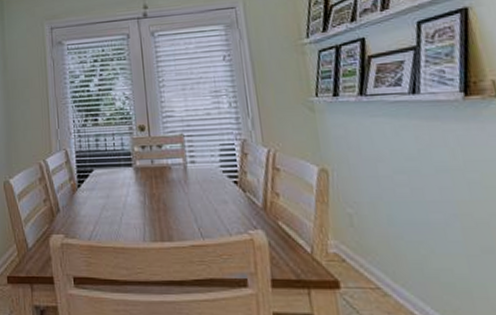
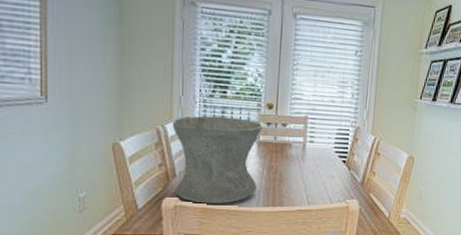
vase: none [52,144,141,240] -> present [172,116,263,204]

